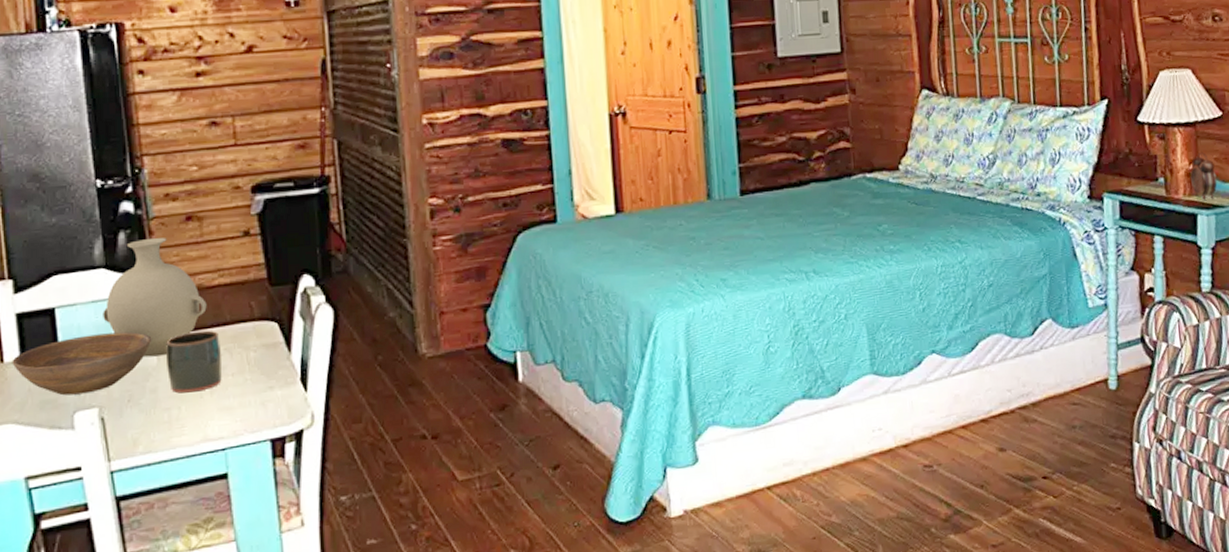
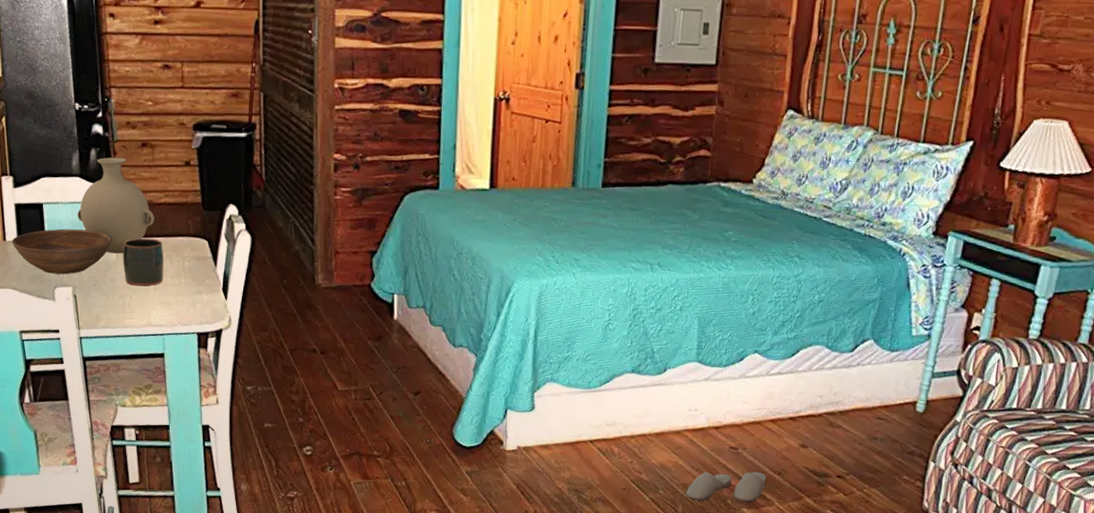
slippers: none [884,489,969,537] -> present [686,472,766,503]
alarm clock: present [1190,152,1217,200] -> none [1041,205,1071,252]

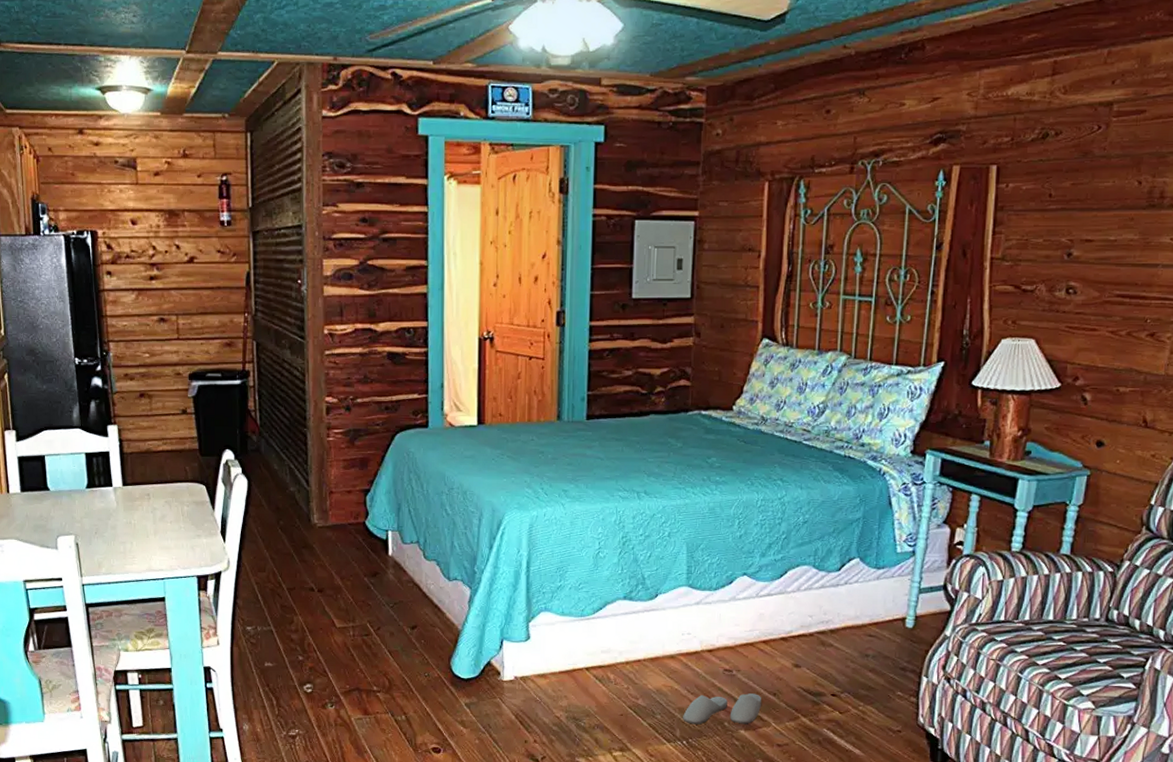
bowl: present [11,228,113,275] -> none [15,479,113,524]
vase: present [77,157,155,254] -> none [78,409,153,501]
mug: present [123,238,164,286] -> none [123,485,164,532]

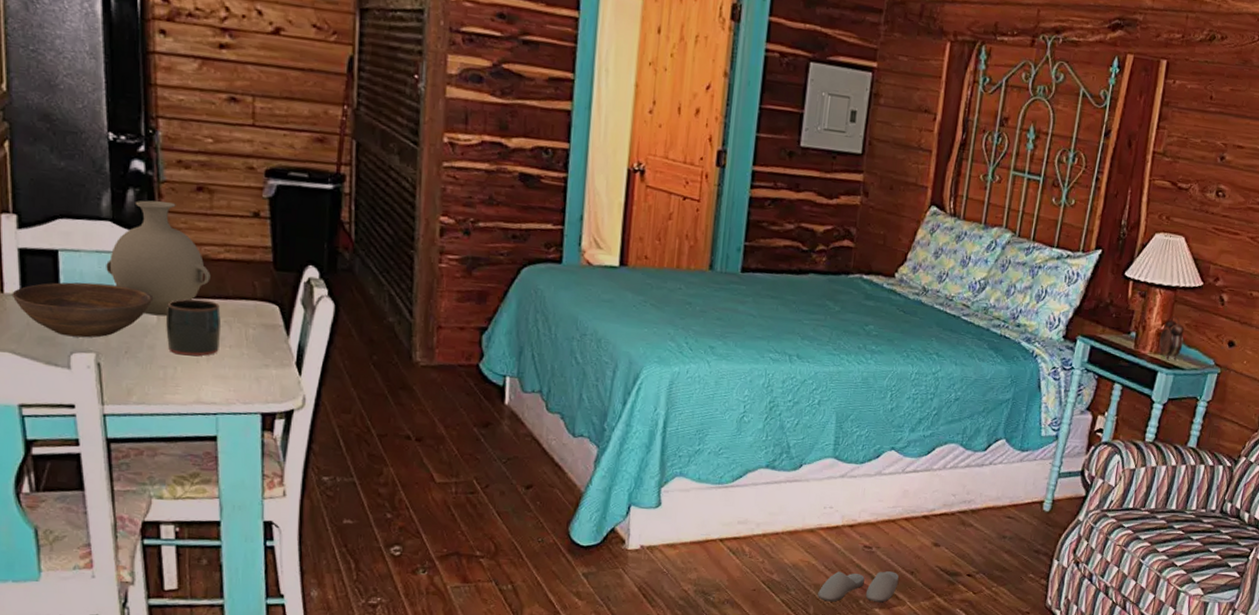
bowl: none [15,479,113,524] -> present [12,282,154,338]
vase: none [78,409,153,501] -> present [106,200,211,316]
mug: none [123,485,164,532] -> present [166,298,222,356]
alarm clock: none [1017,420,1045,466] -> present [1159,316,1184,360]

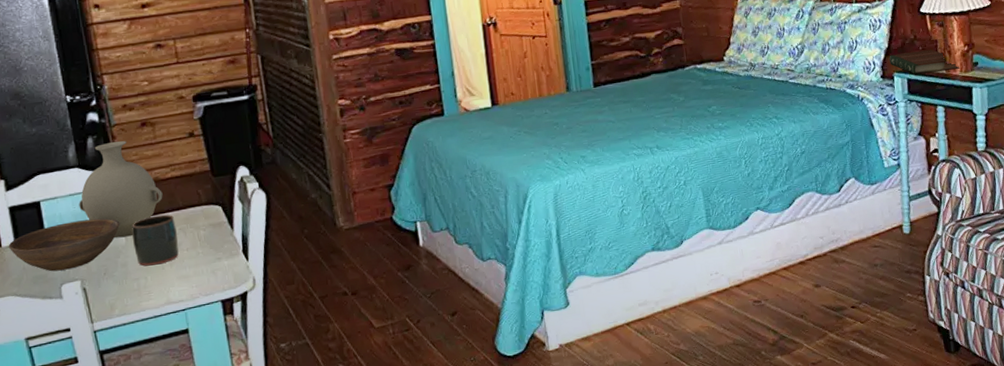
slippers: present [818,571,899,603] -> none [723,319,792,360]
book: none [1076,315,1151,348] -> present [889,49,960,76]
alarm clock: present [1159,316,1184,360] -> none [965,36,988,75]

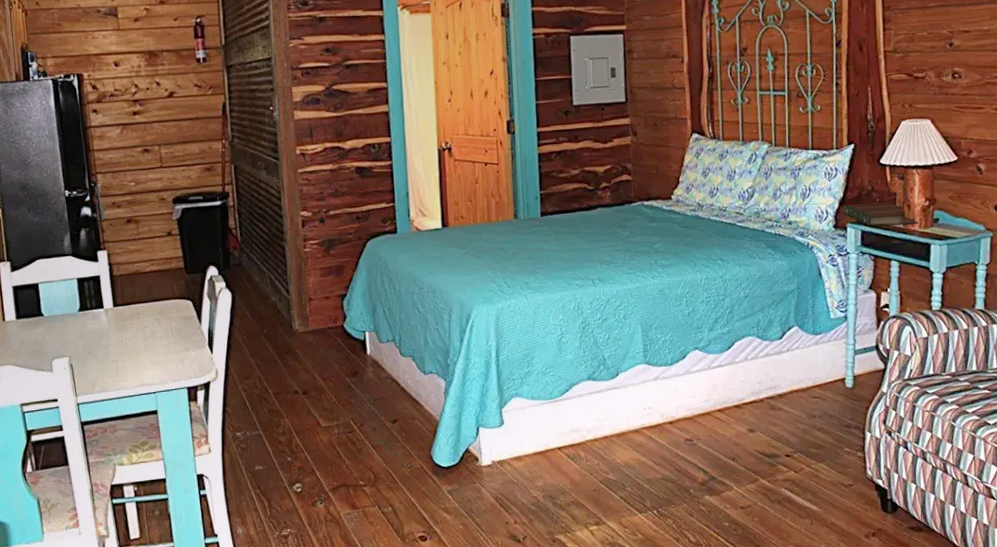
bowl: present [8,218,121,272] -> none [10,303,105,347]
vase: present [79,141,163,238] -> none [71,235,142,322]
mug: present [132,214,179,266] -> none [114,304,153,350]

